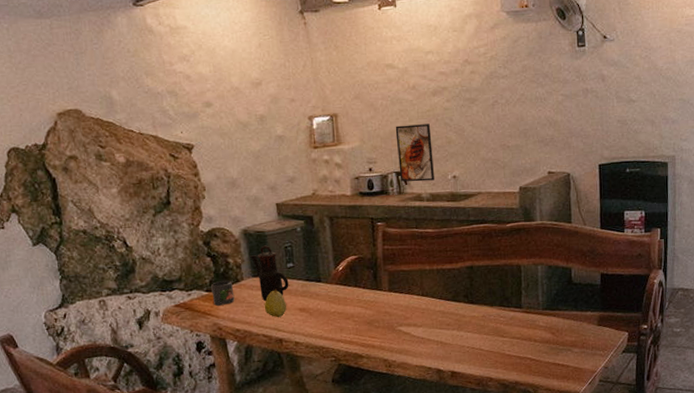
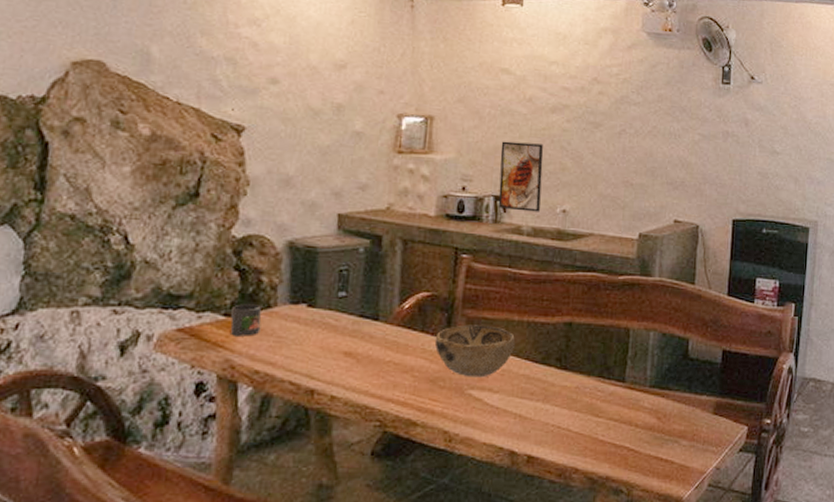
teapot: present [250,245,289,302] -> none [291,264,337,338]
fruit: present [264,288,287,318] -> none [297,322,329,362]
decorative bowl: none [366,276,430,317] -> present [434,325,516,378]

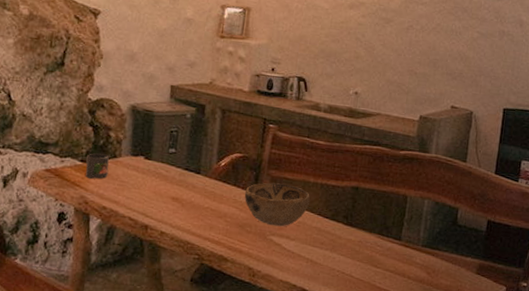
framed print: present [498,141,544,212] -> none [301,31,341,93]

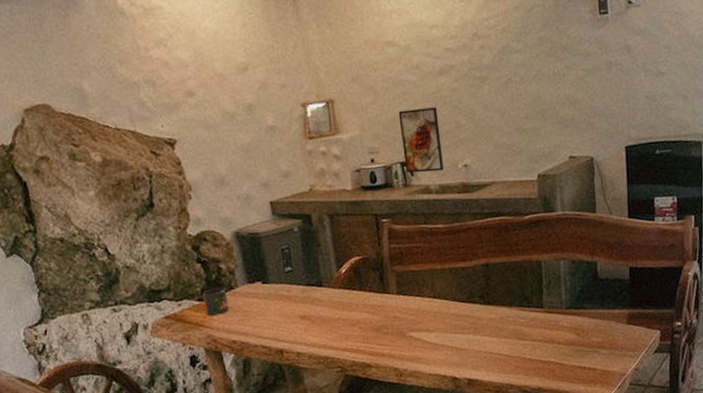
decorative bowl: present [244,183,311,227] -> none [372,277,442,322]
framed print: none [301,31,341,93] -> present [398,107,445,173]

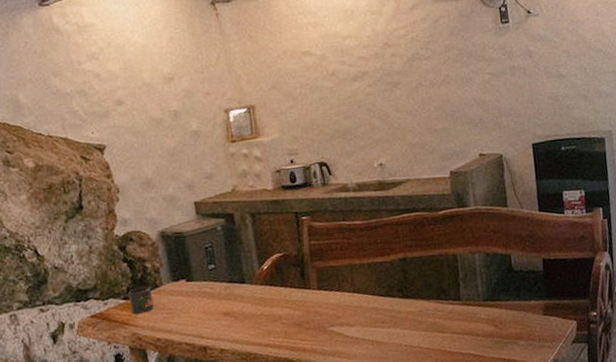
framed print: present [398,107,445,173] -> none [315,110,361,173]

